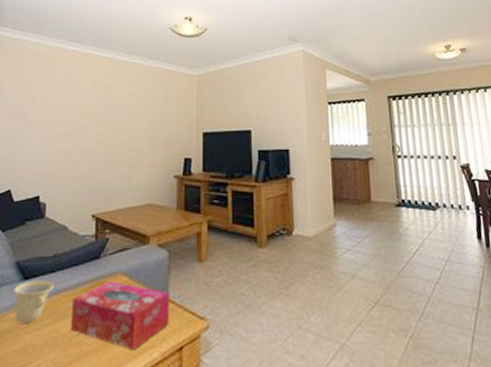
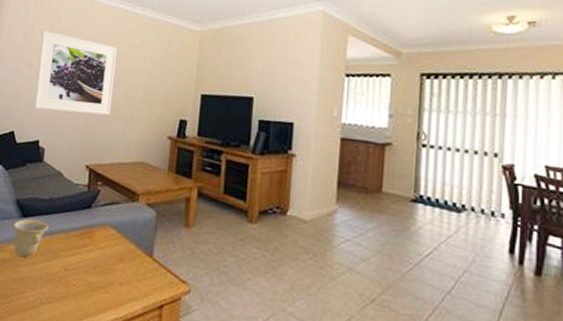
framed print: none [33,85,117,164] -> present [34,30,117,115]
tissue box: present [70,280,170,351] -> none [61,231,155,300]

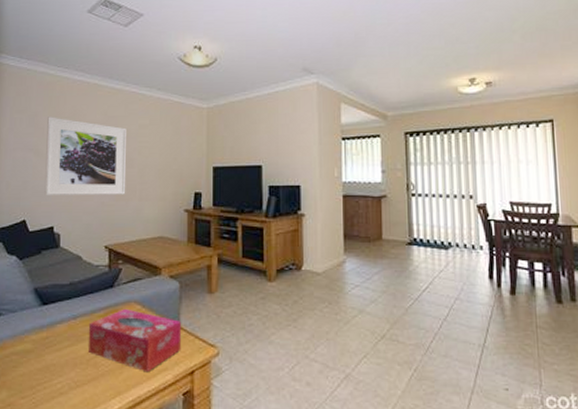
cup: present [14,219,49,258] -> none [33,306,71,346]
tissue box: none [61,231,155,300] -> present [88,308,182,373]

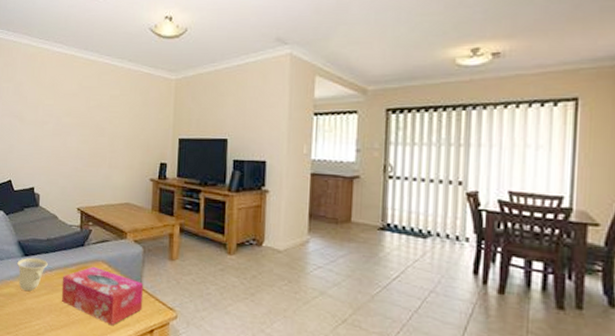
cup: none [33,306,71,346] -> present [17,257,48,292]
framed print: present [45,117,126,195] -> none [27,86,99,162]

